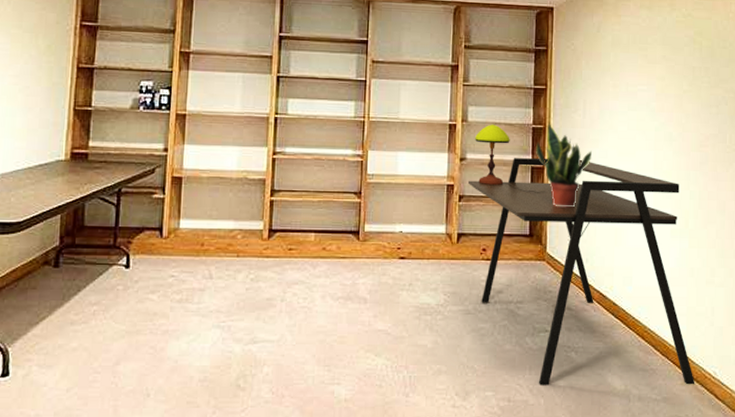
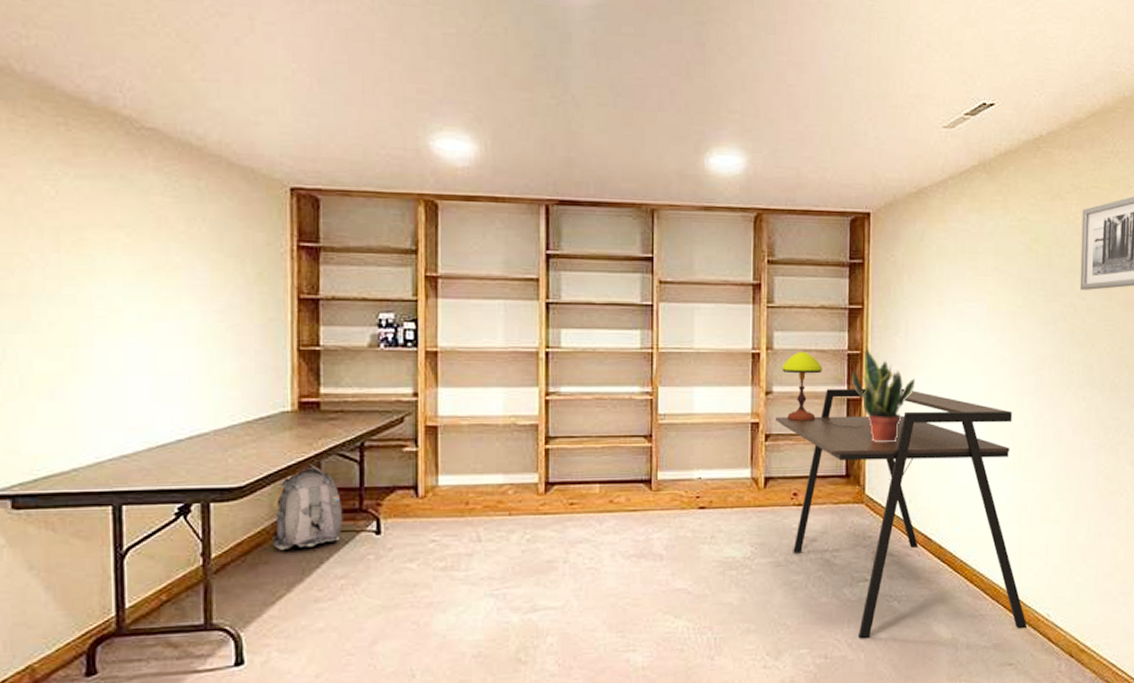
backpack: none [40,206,100,278] -> present [272,465,343,550]

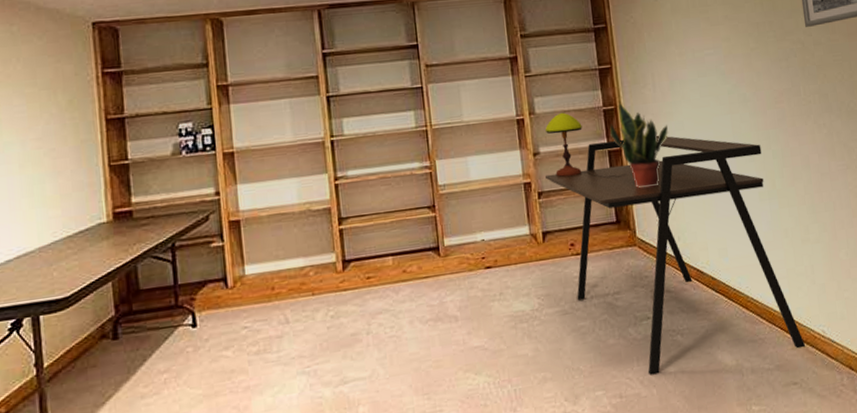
backpack: present [272,465,343,550] -> none [97,269,162,352]

